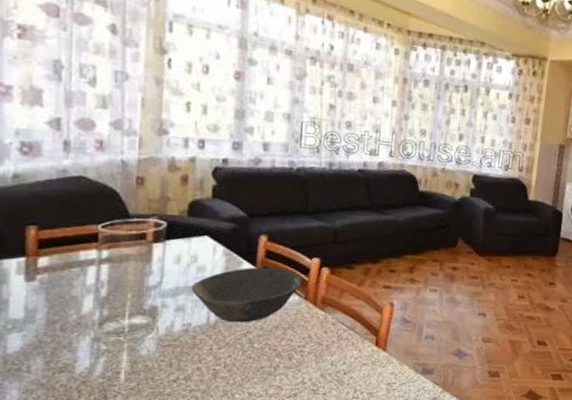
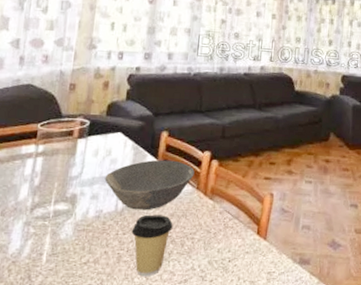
coffee cup: none [228,327,278,393] -> present [131,214,173,277]

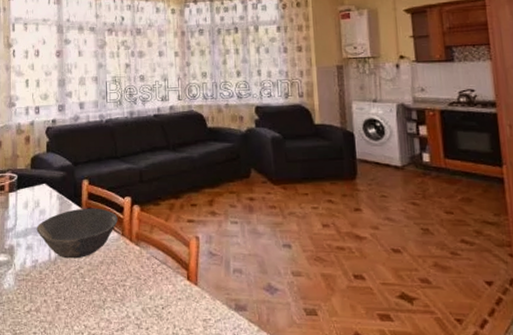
coffee cup: present [131,214,173,277] -> none [66,263,104,325]

